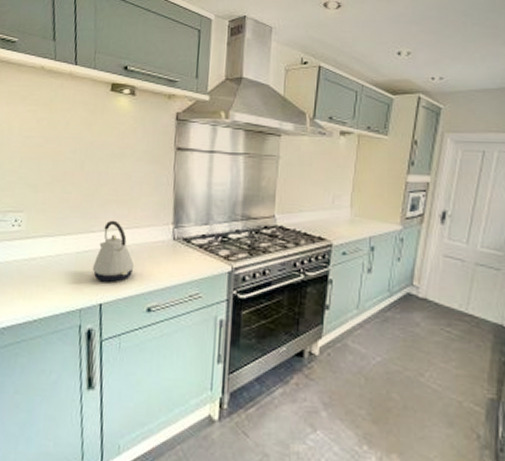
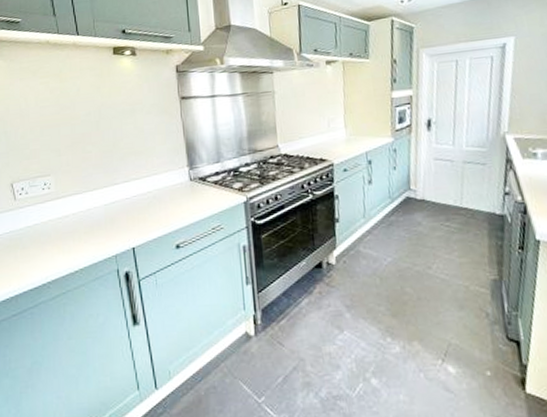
kettle: present [92,220,135,282] -> none [121,170,159,228]

